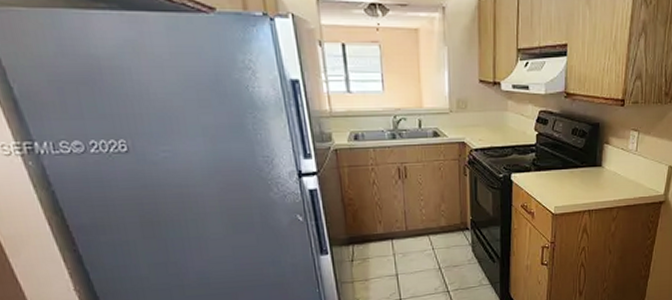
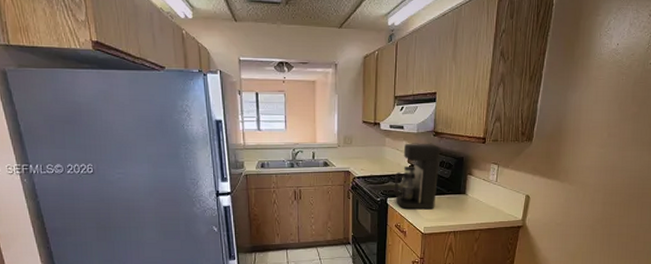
coffee maker: none [520,106,573,186] -> present [395,143,441,210]

